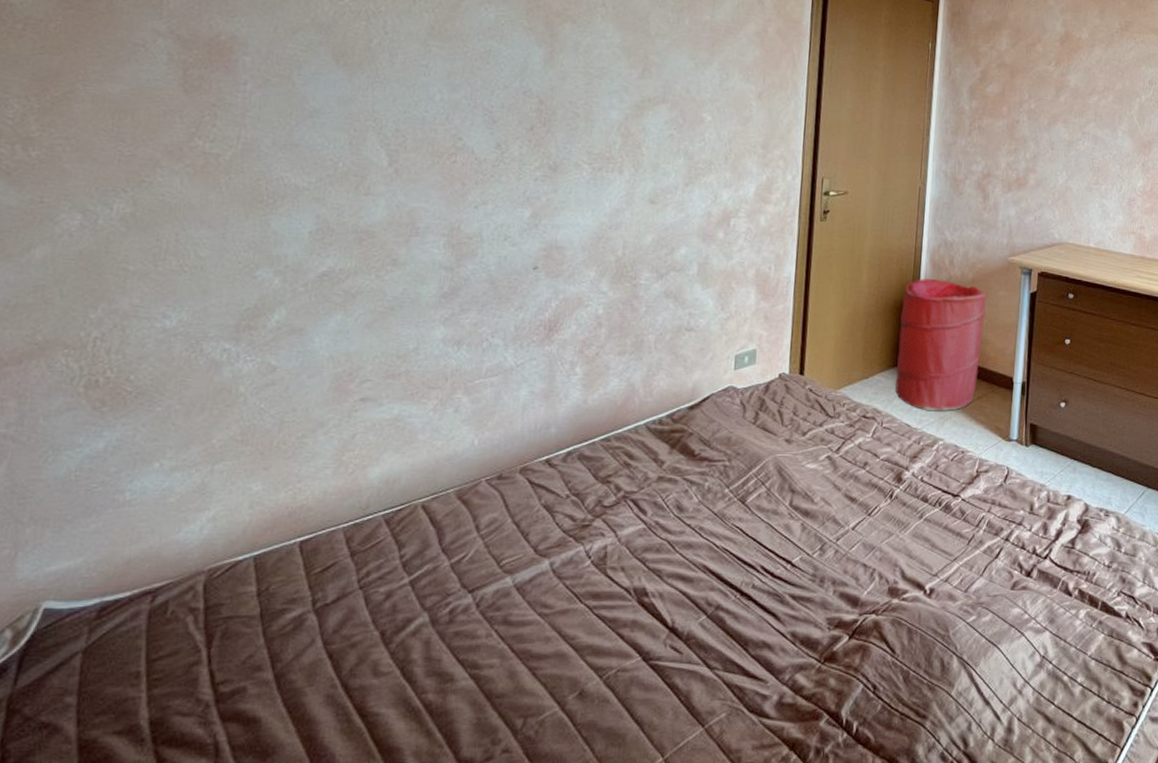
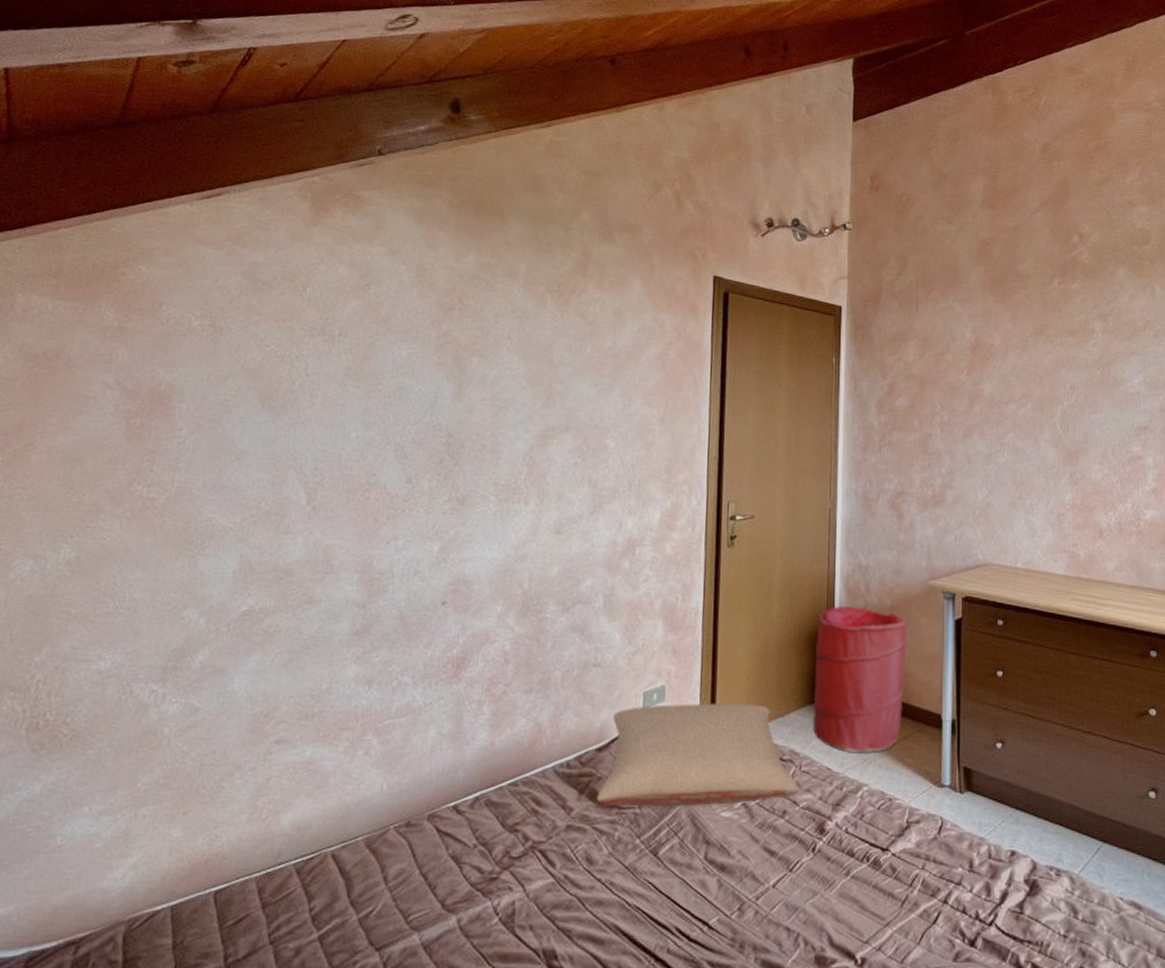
pillow: none [688,365,880,460] -> present [596,702,799,807]

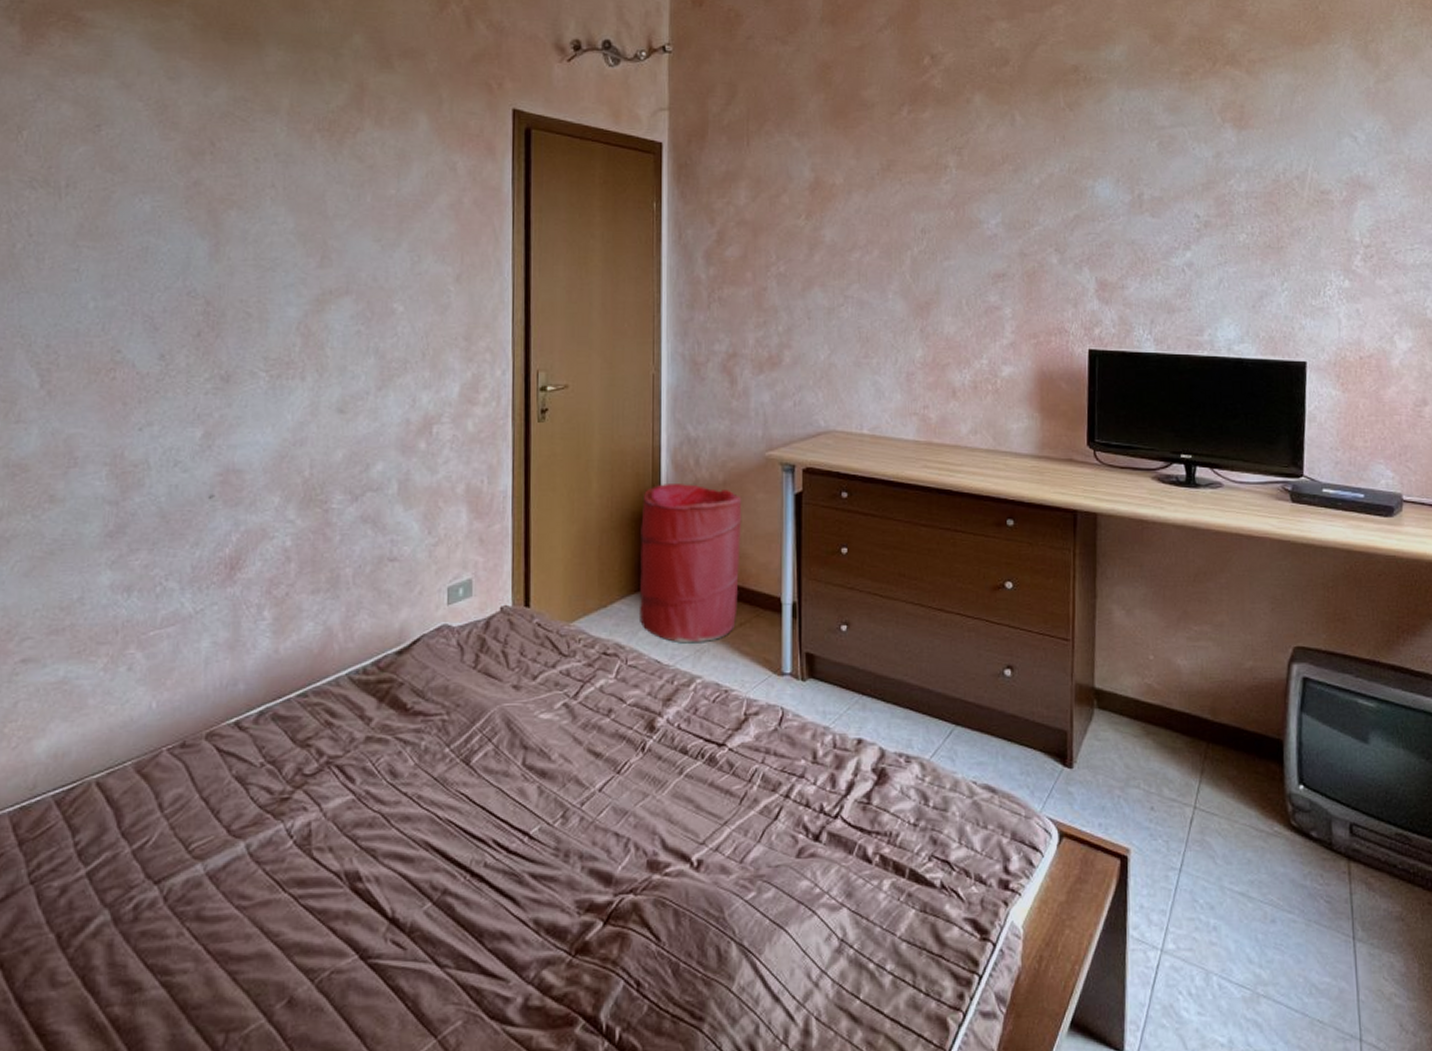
pillow: present [596,702,799,807] -> none [399,594,626,714]

